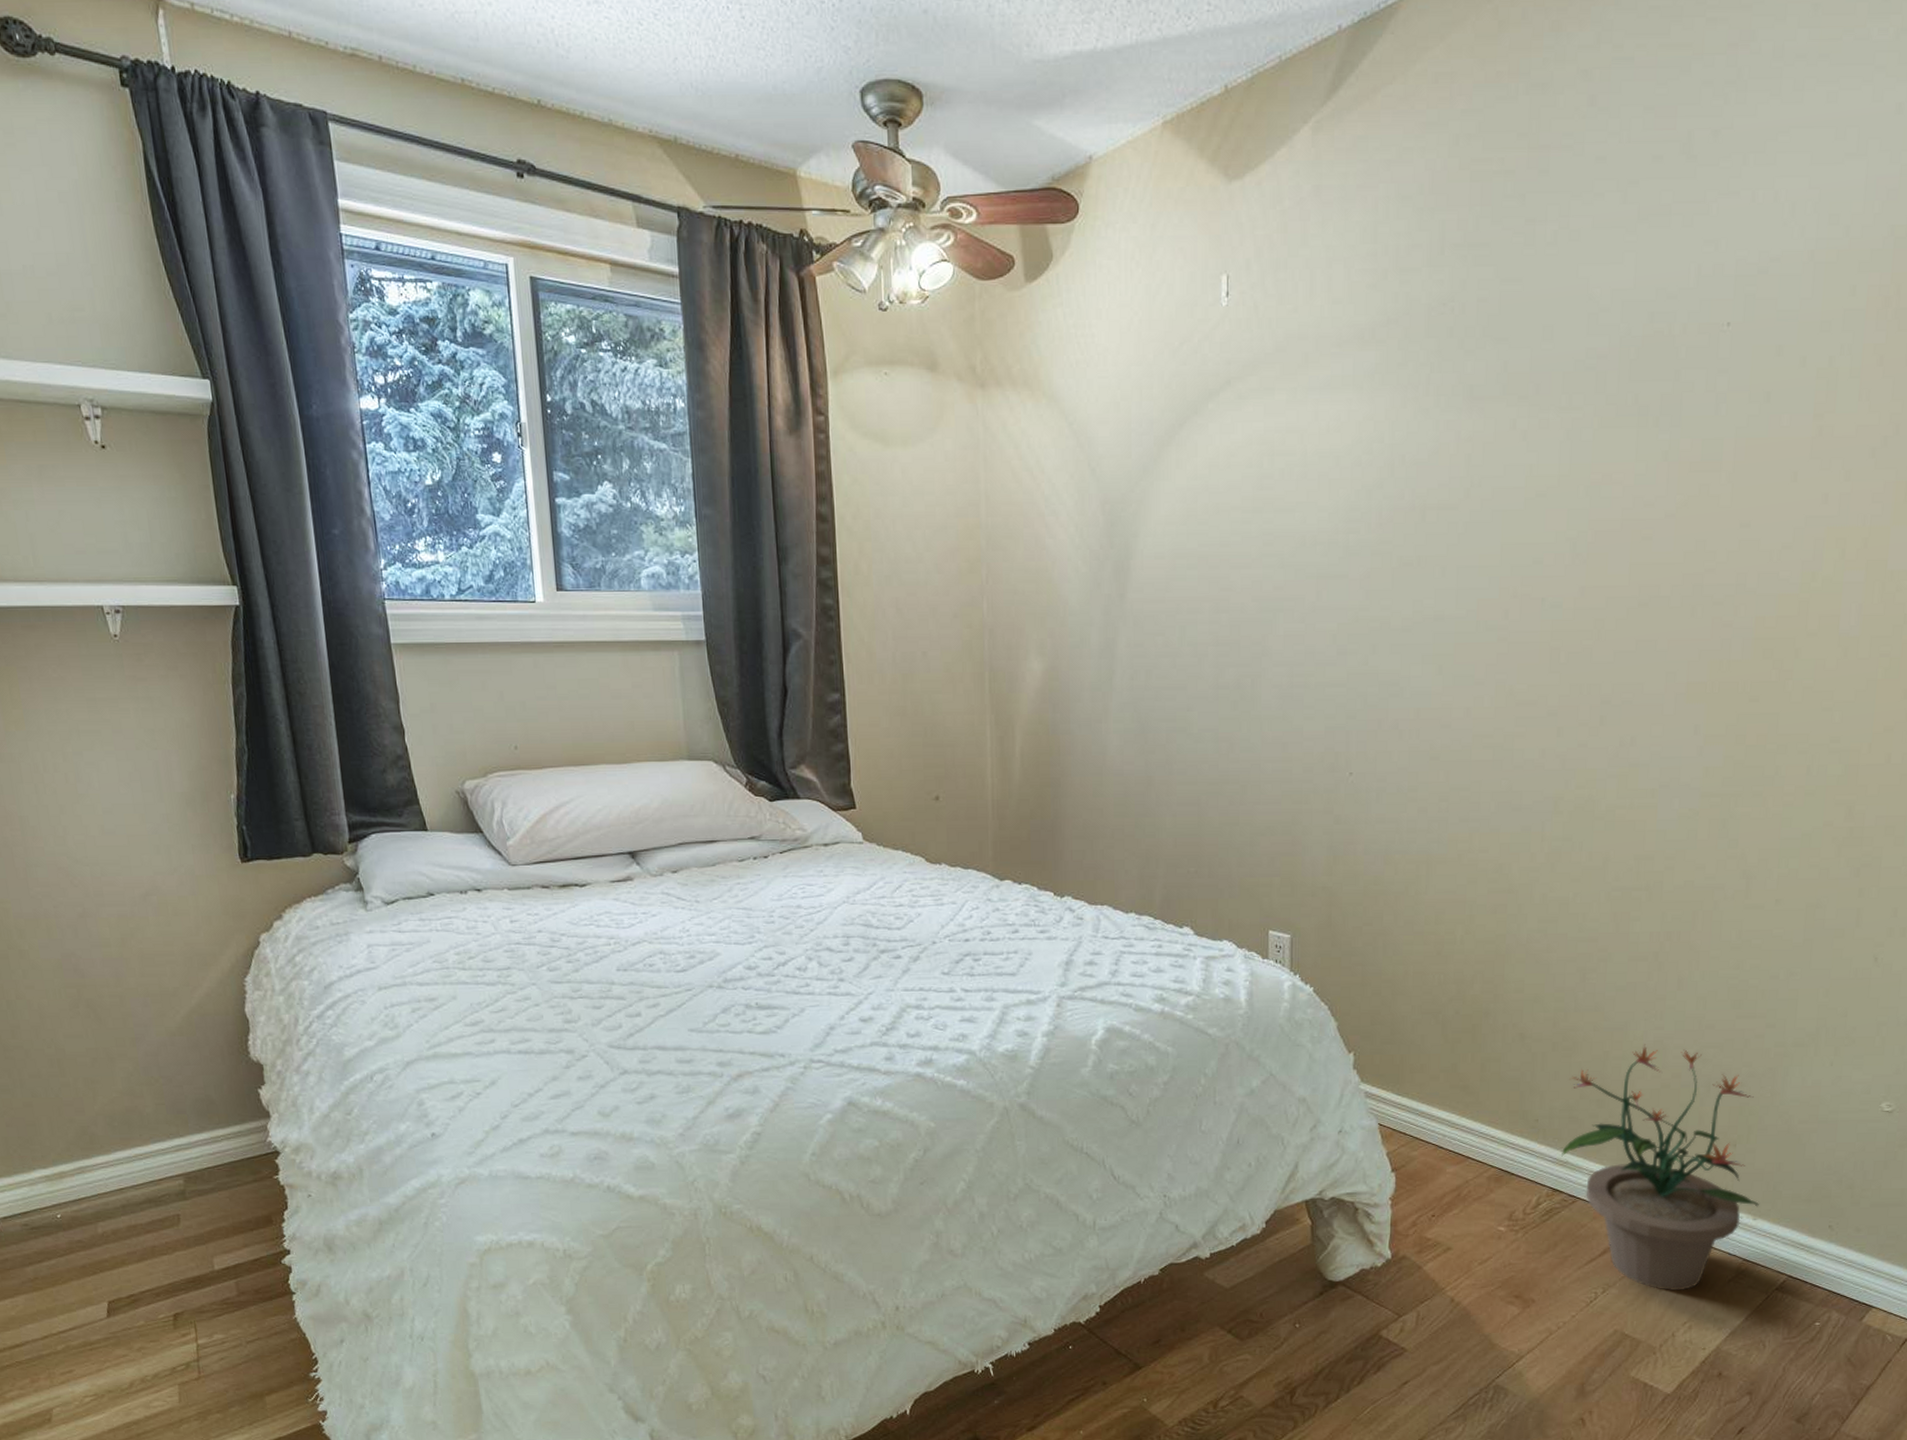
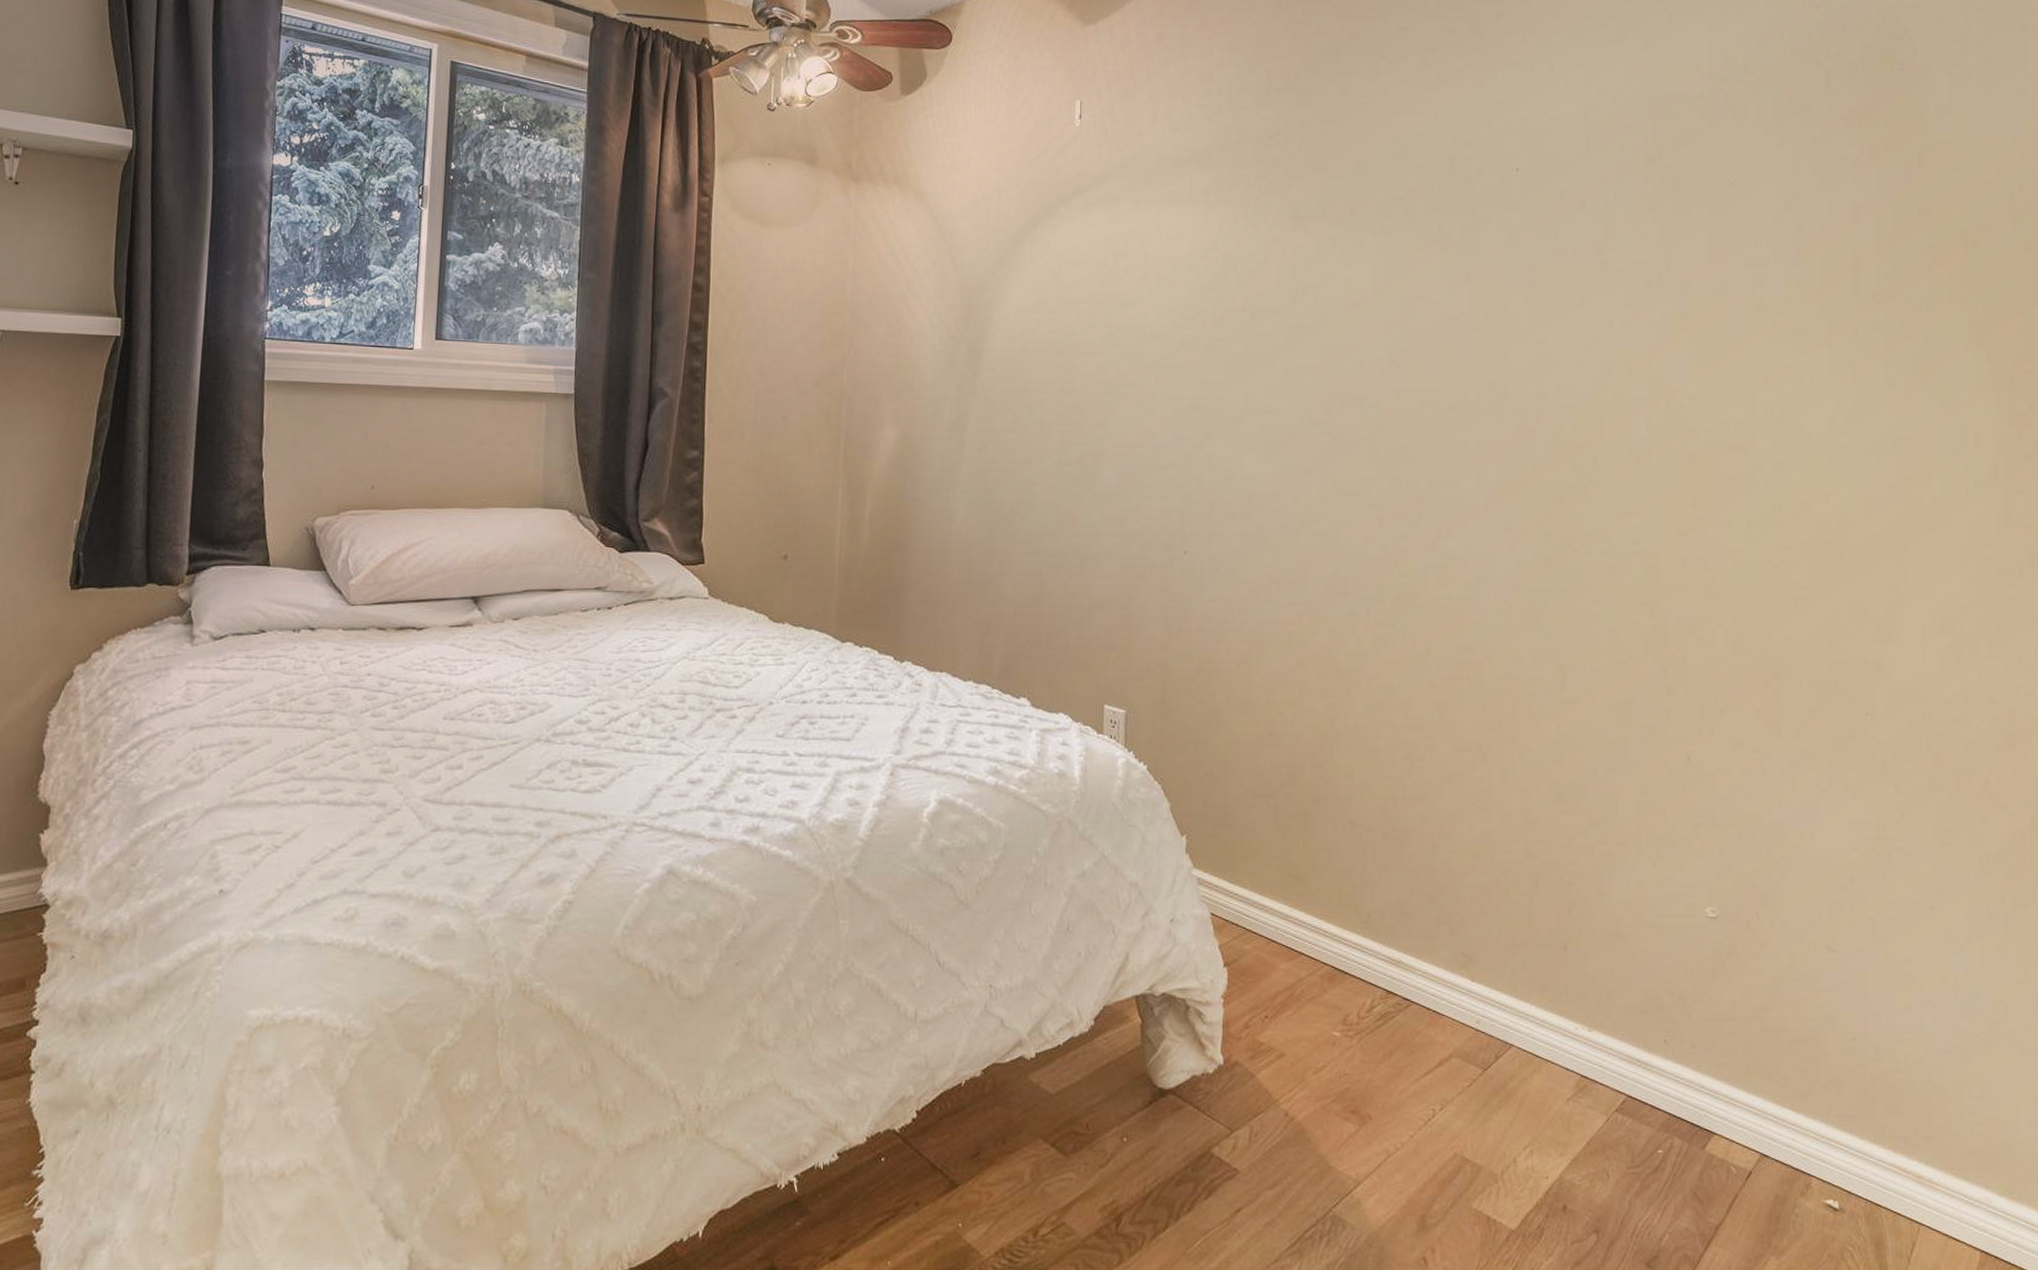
potted plant: present [1562,1044,1759,1291] -> none [1395,837,1593,1110]

